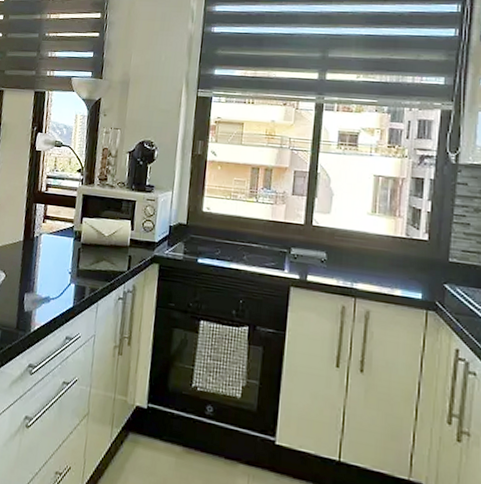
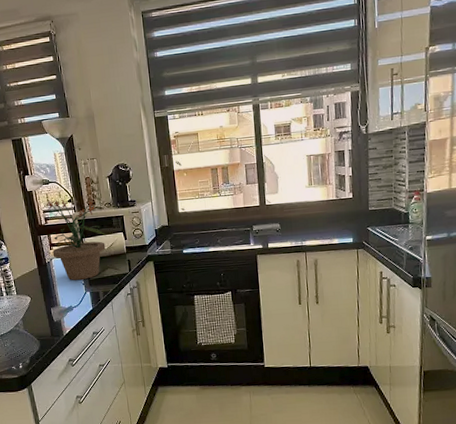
potted plant: none [37,165,111,268] -> present [42,199,107,280]

